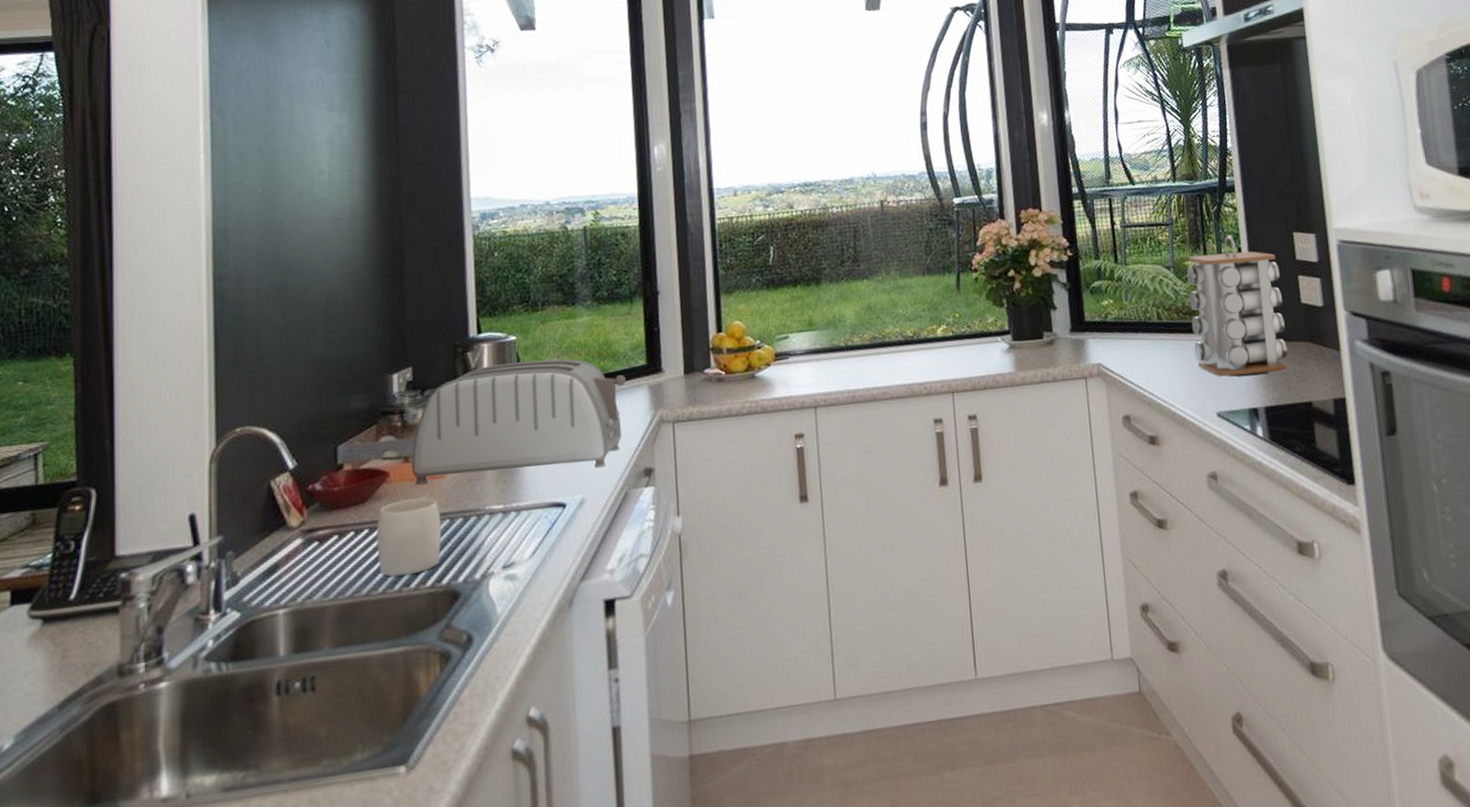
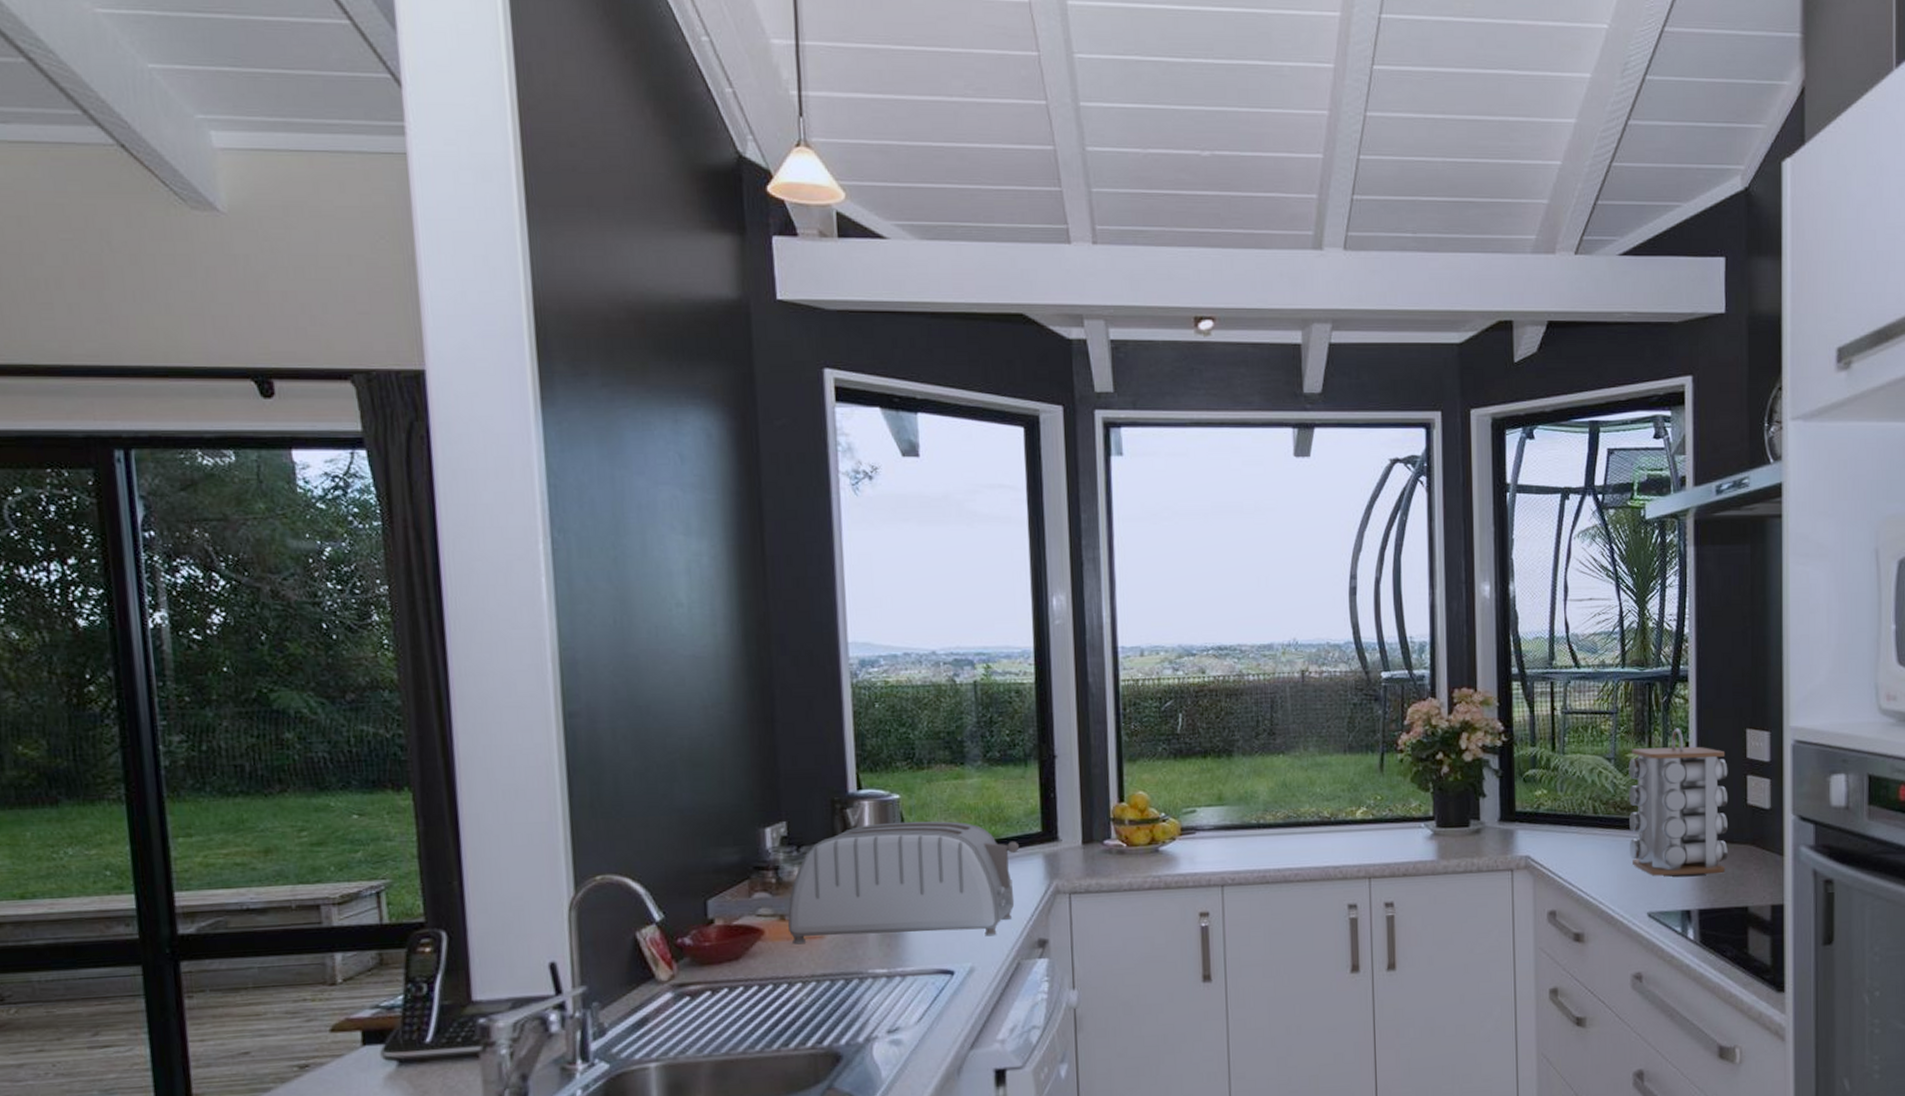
mug: present [376,498,442,577] -> none [751,958,822,1036]

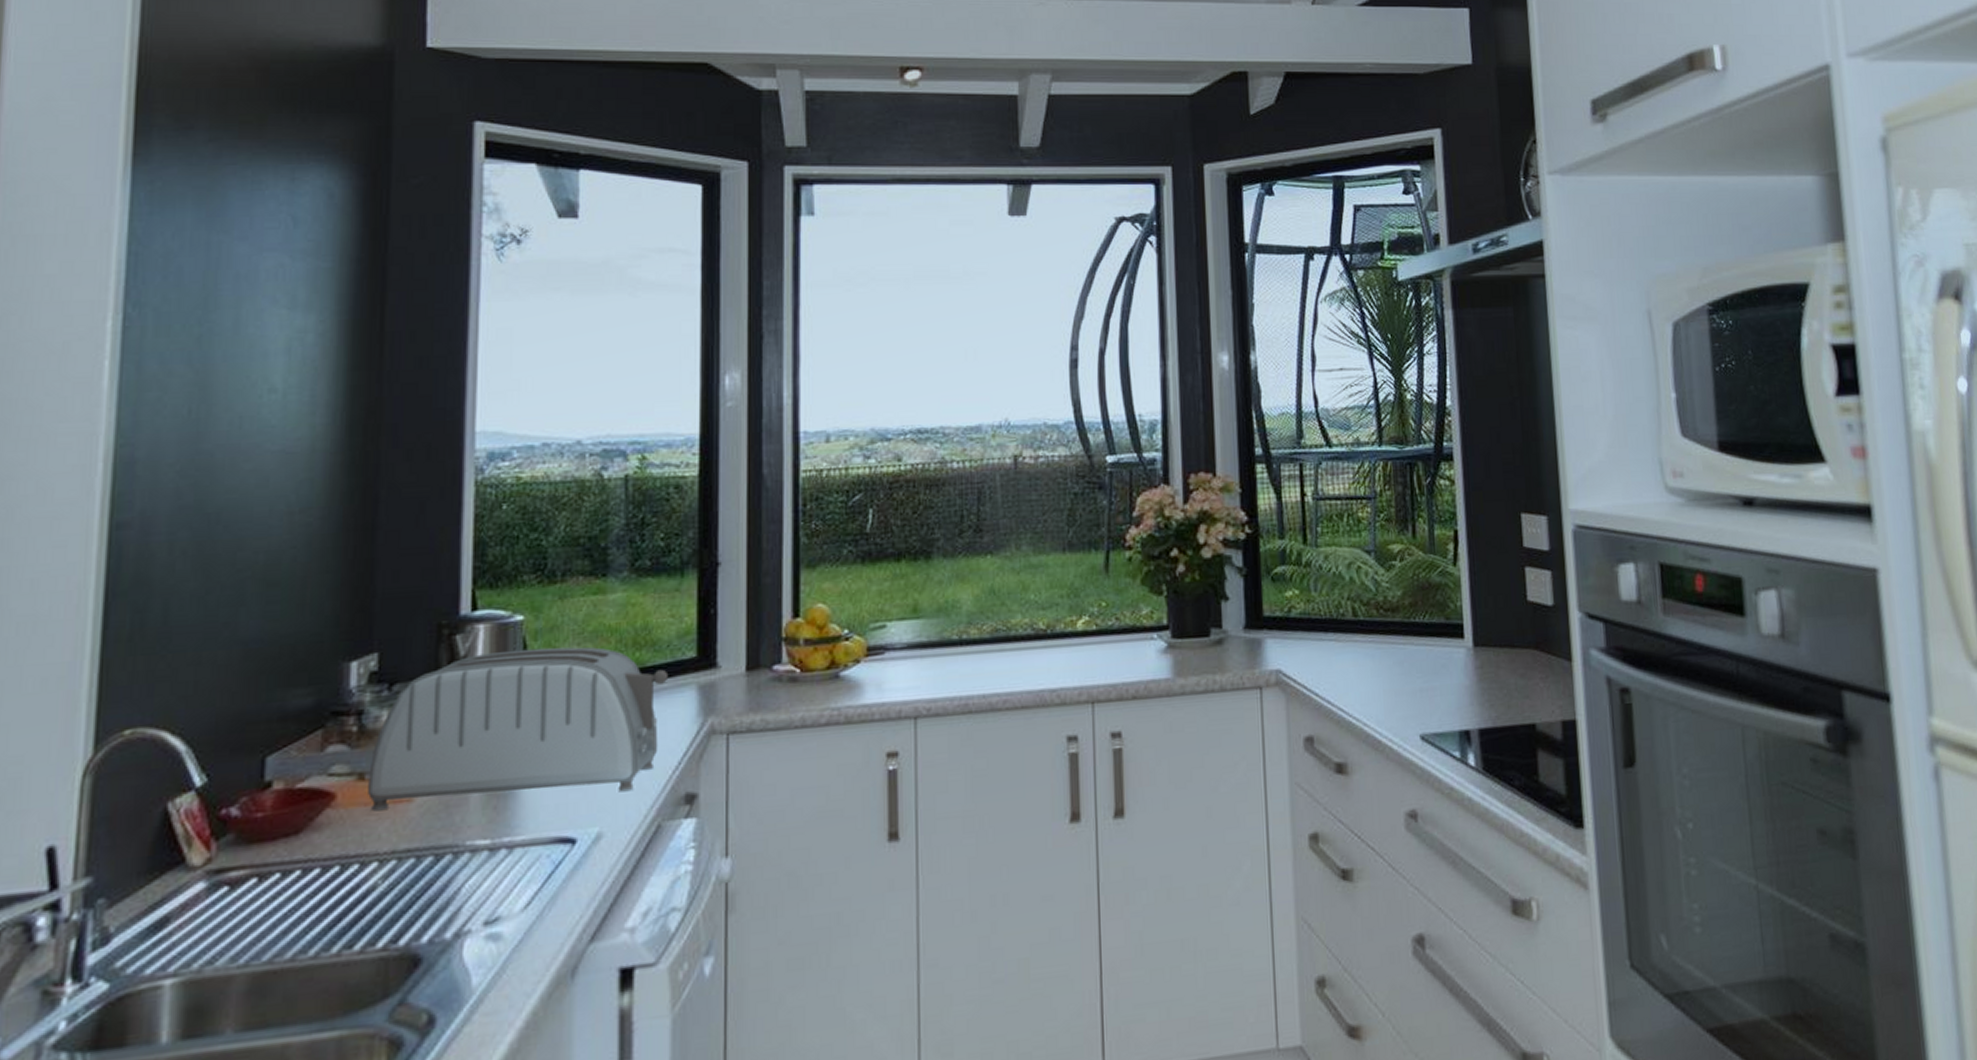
spice rack: present [1629,728,1728,877] -> none [1391,514,1509,690]

